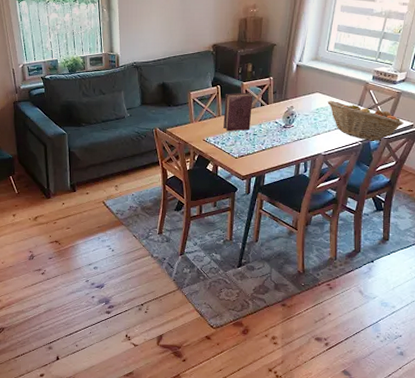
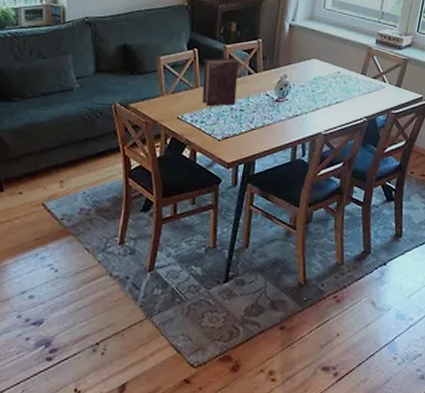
fruit basket: present [327,100,404,141] -> none [326,68,412,117]

